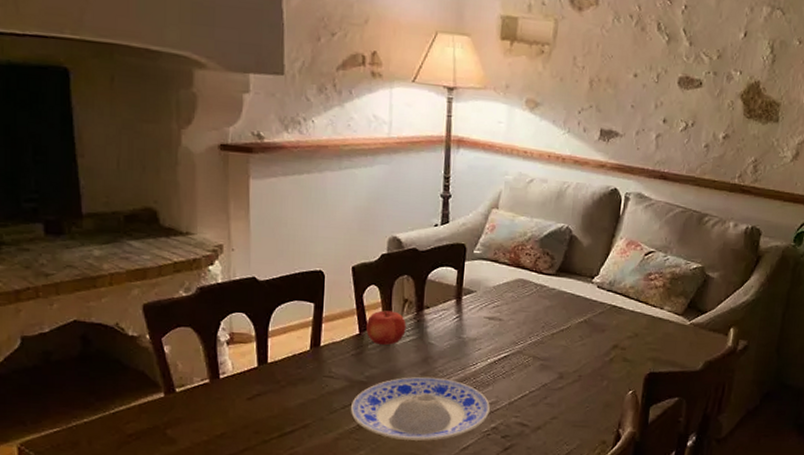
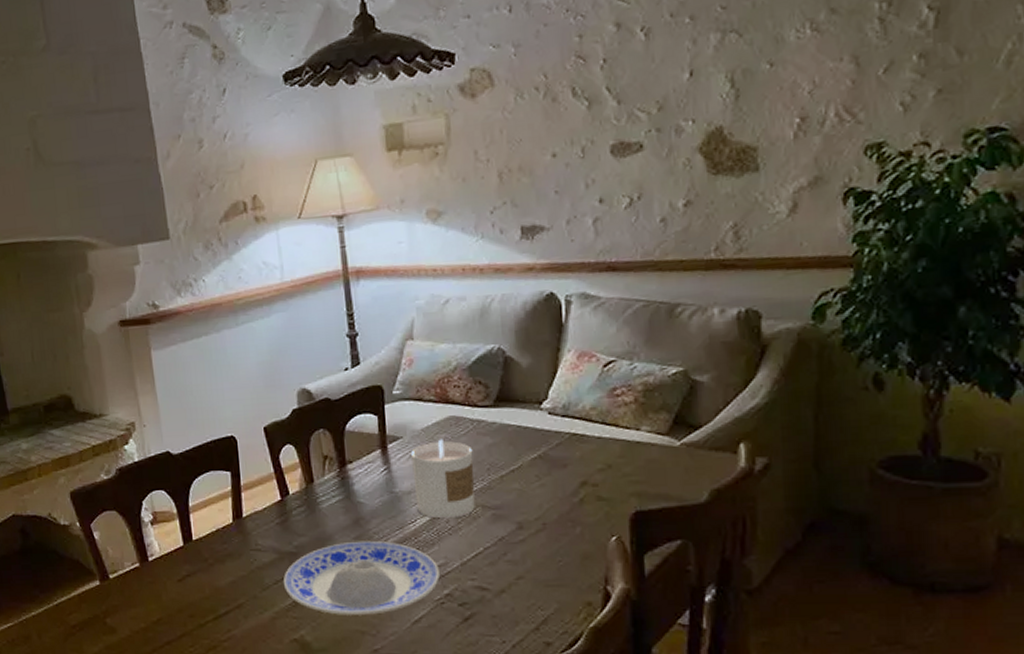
fruit: present [365,310,407,346] -> none [286,470,331,510]
candle: none [479,297,533,365] -> present [411,439,475,519]

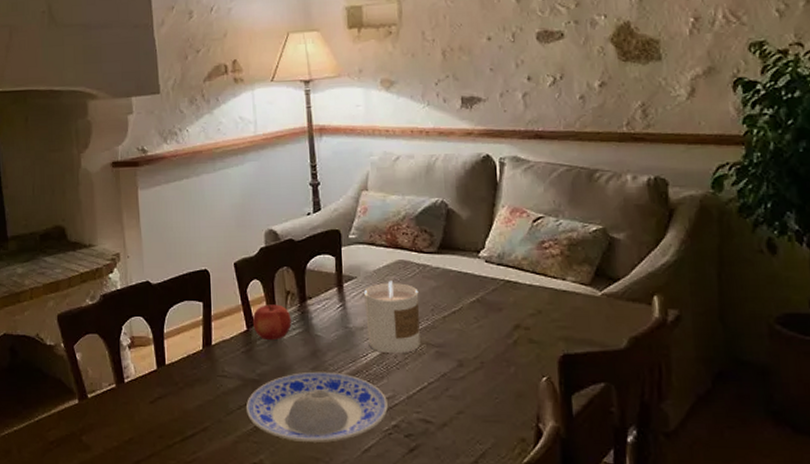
fruit: none [286,470,331,510] -> present [252,304,292,341]

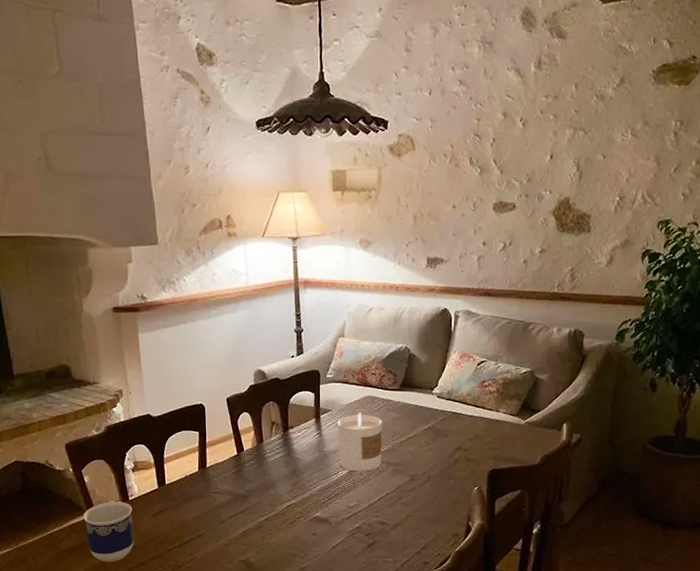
cup: none [73,384,130,458] -> present [82,502,135,562]
plate: present [245,371,388,442] -> none [235,487,353,542]
fruit: present [252,304,292,341] -> none [242,433,276,463]

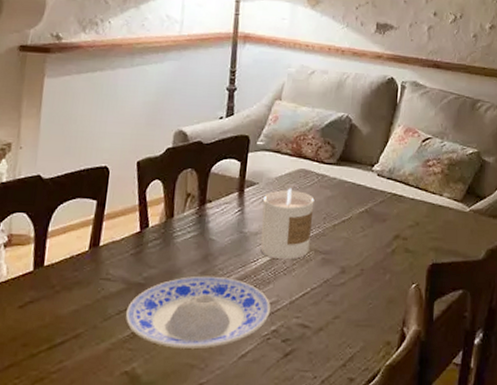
plate: none [235,487,353,542] -> present [125,275,270,348]

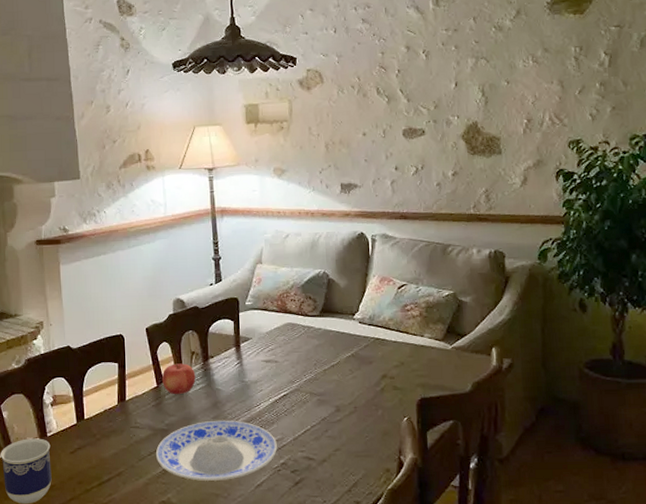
fruit: none [146,206,188,243] -> present [161,363,196,395]
candle: present [260,188,315,260] -> none [258,340,305,403]

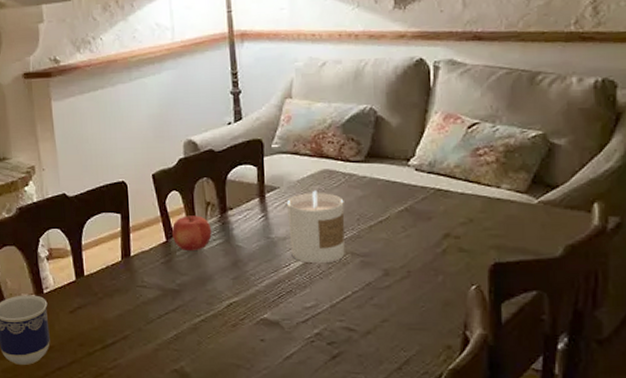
plate: present [155,420,277,481] -> none [165,281,310,350]
candle: none [258,340,305,403] -> present [287,190,345,264]

